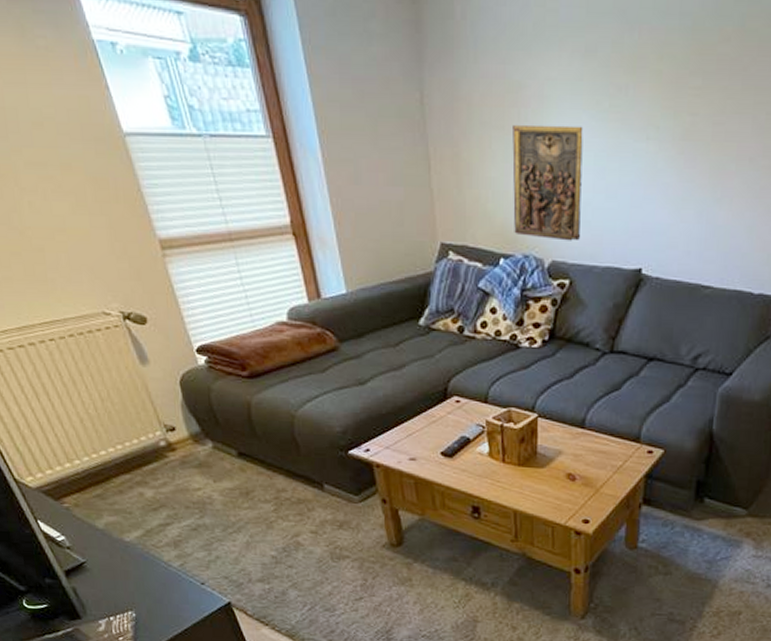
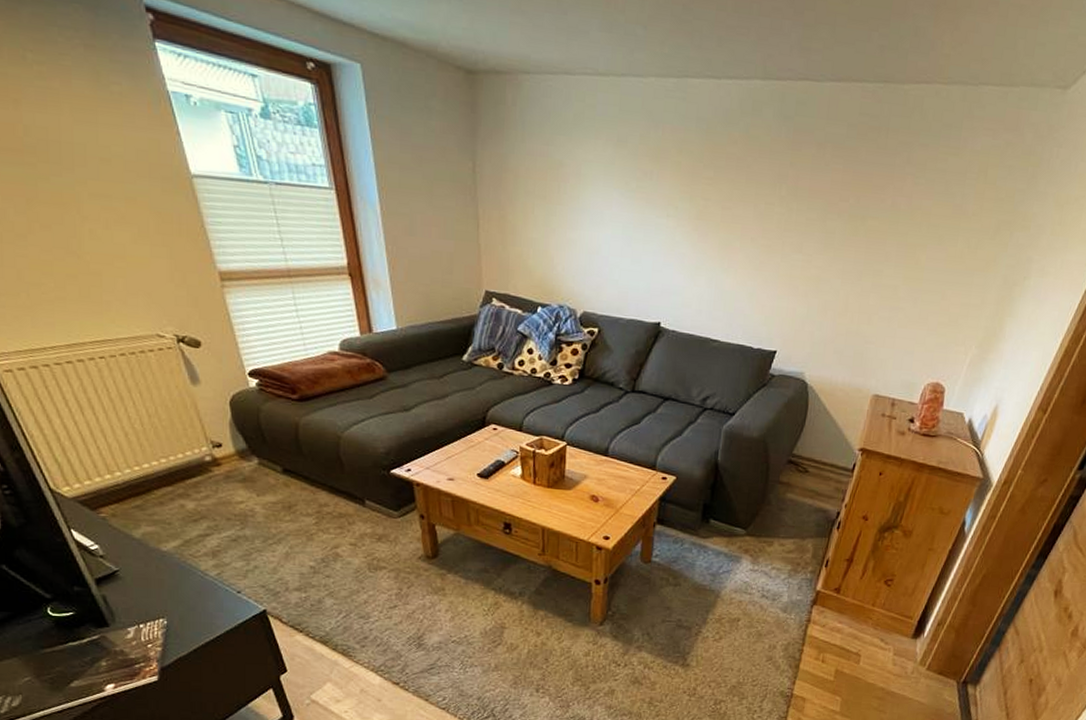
relief panel: present [512,124,583,241] -> none [551,195,614,296]

